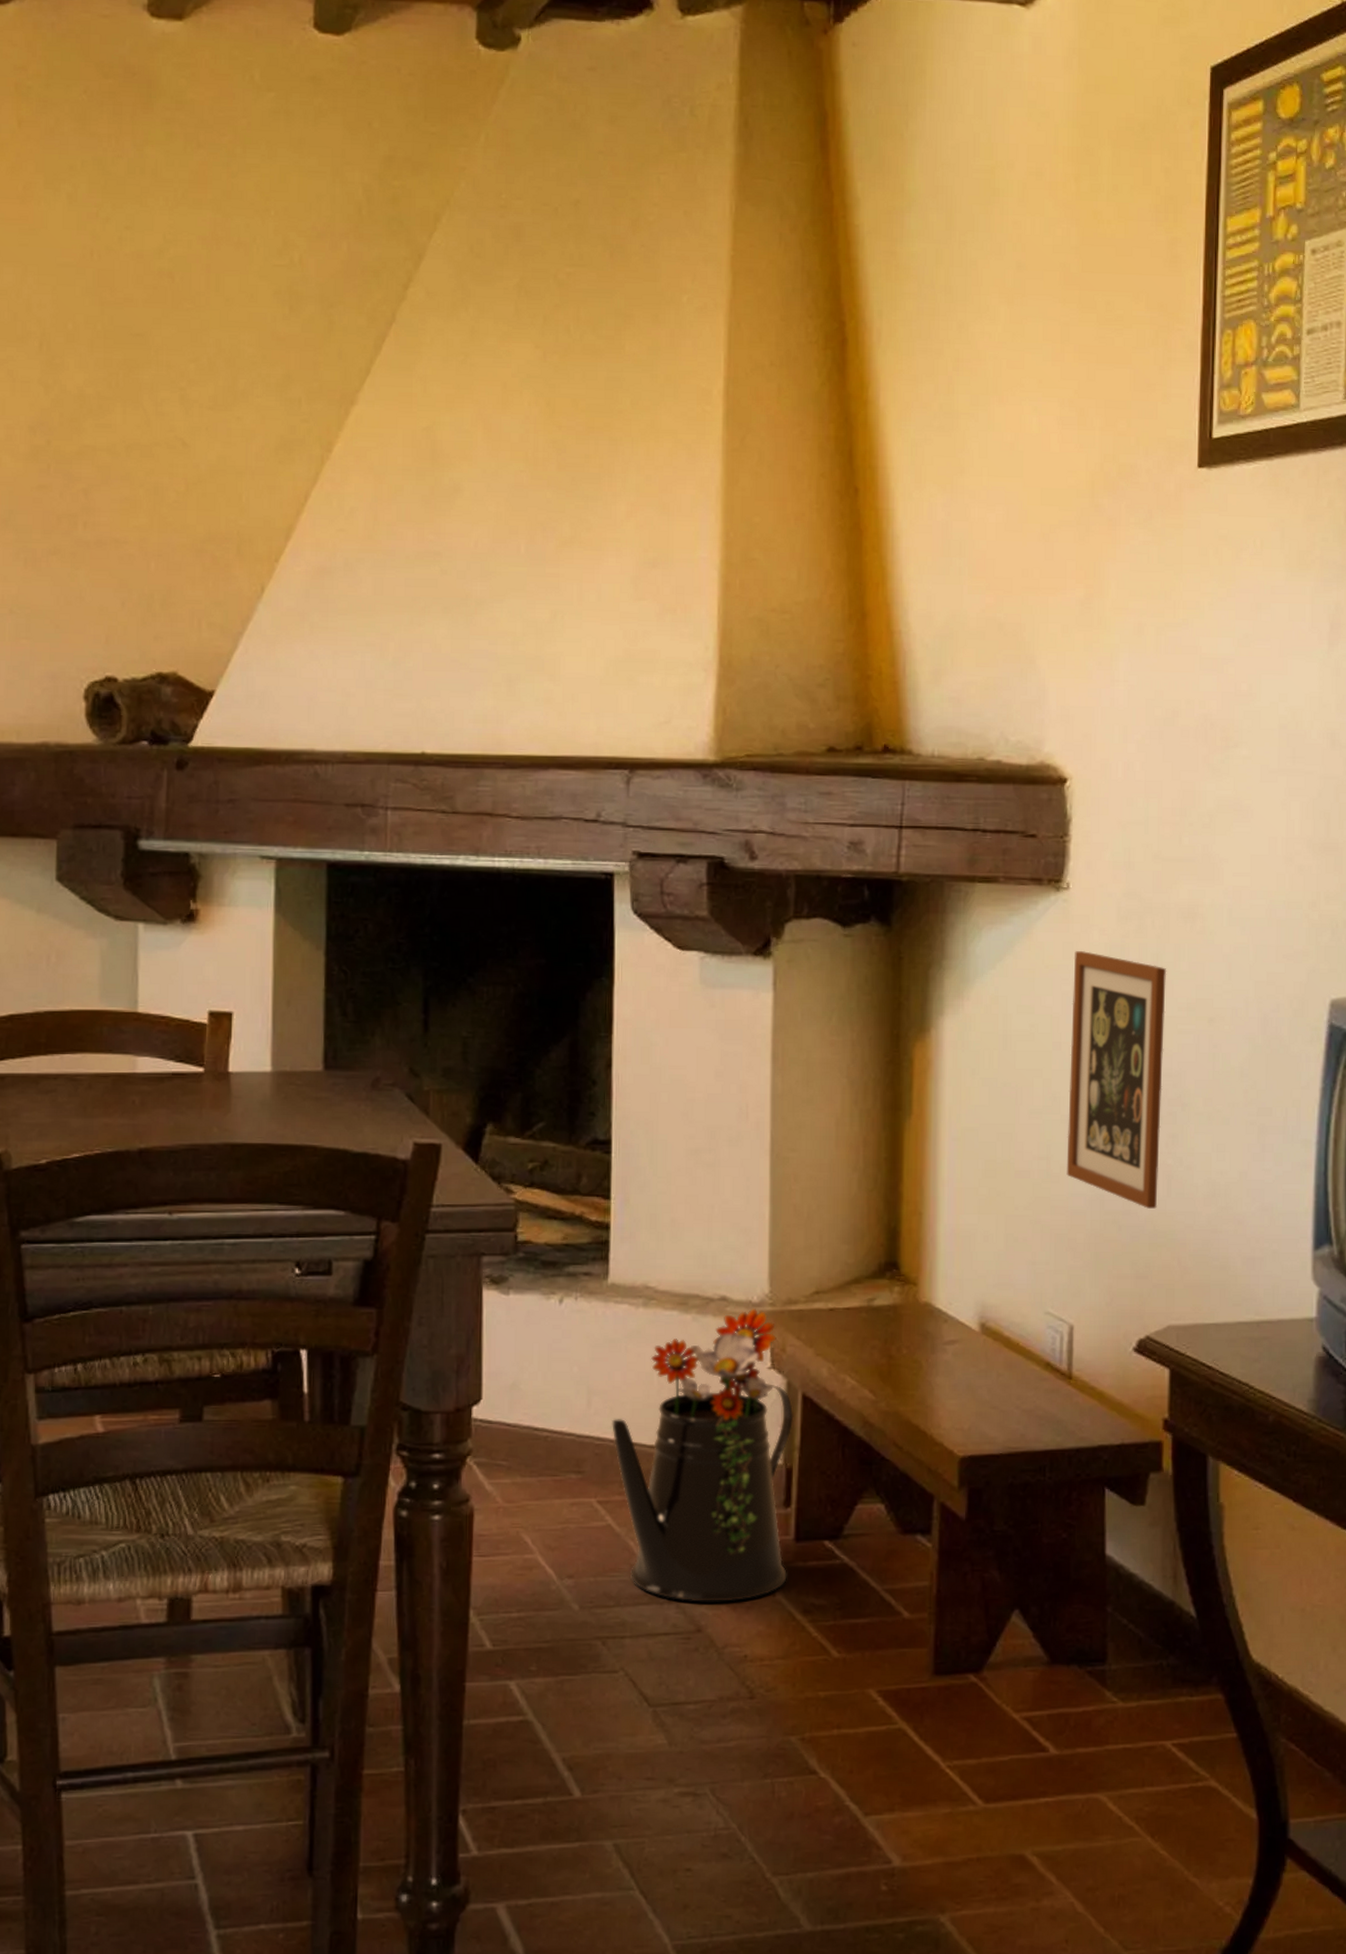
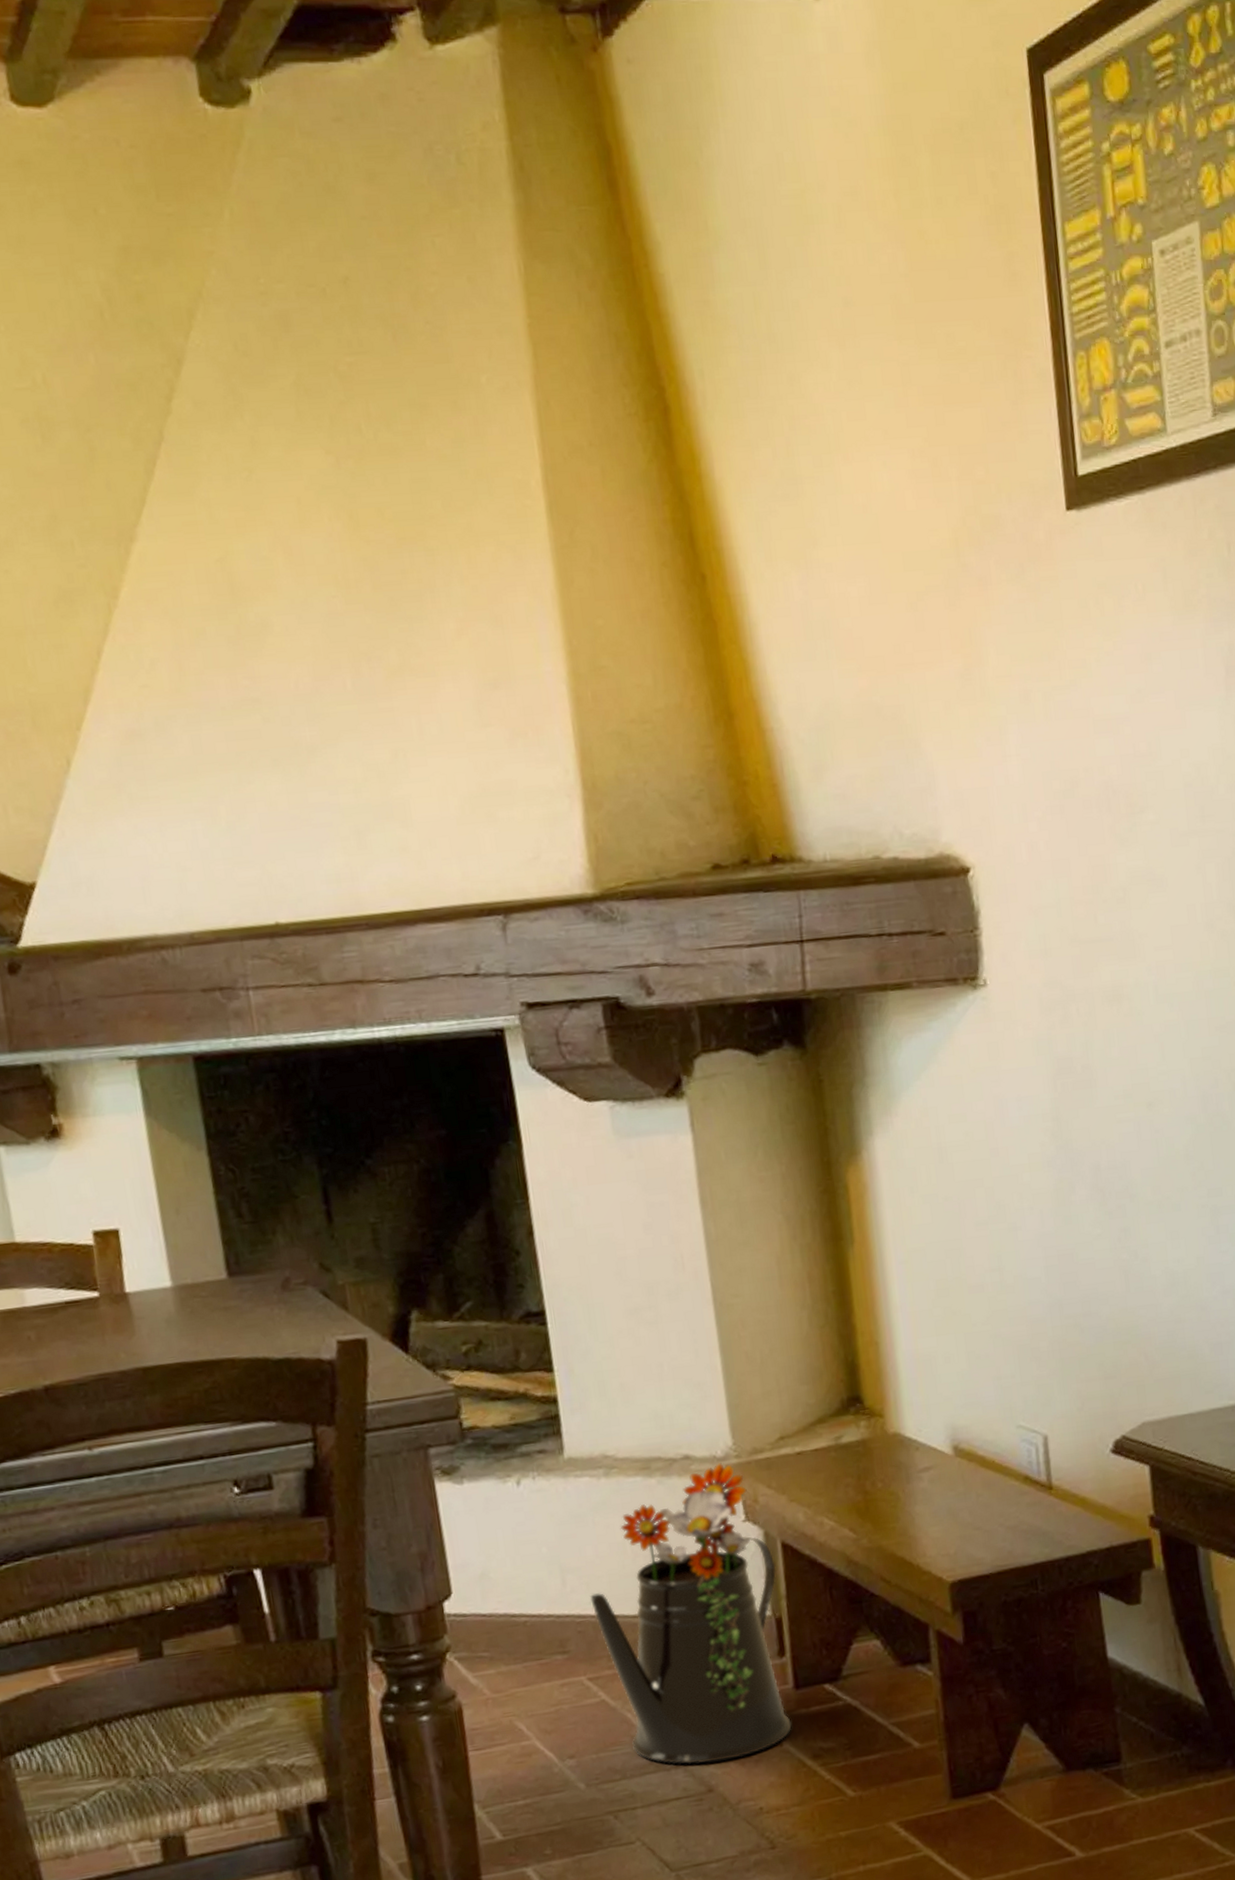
picture frame: present [1066,951,1167,1209] -> none [1000,1049,1118,1307]

